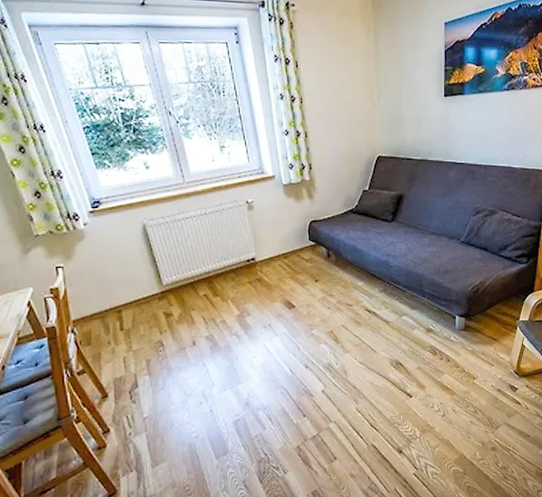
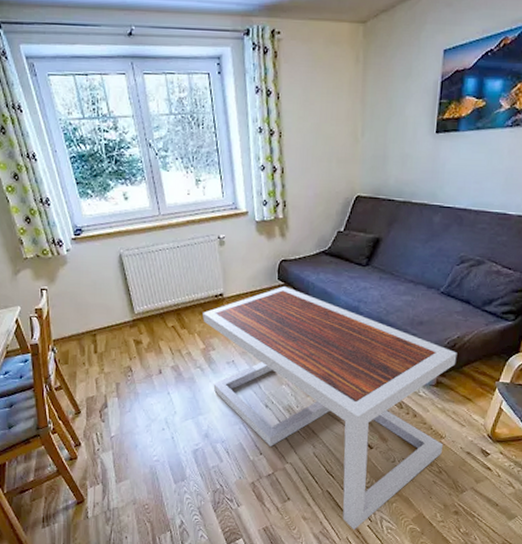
coffee table: none [235,246,481,480] -> present [203,286,457,530]

